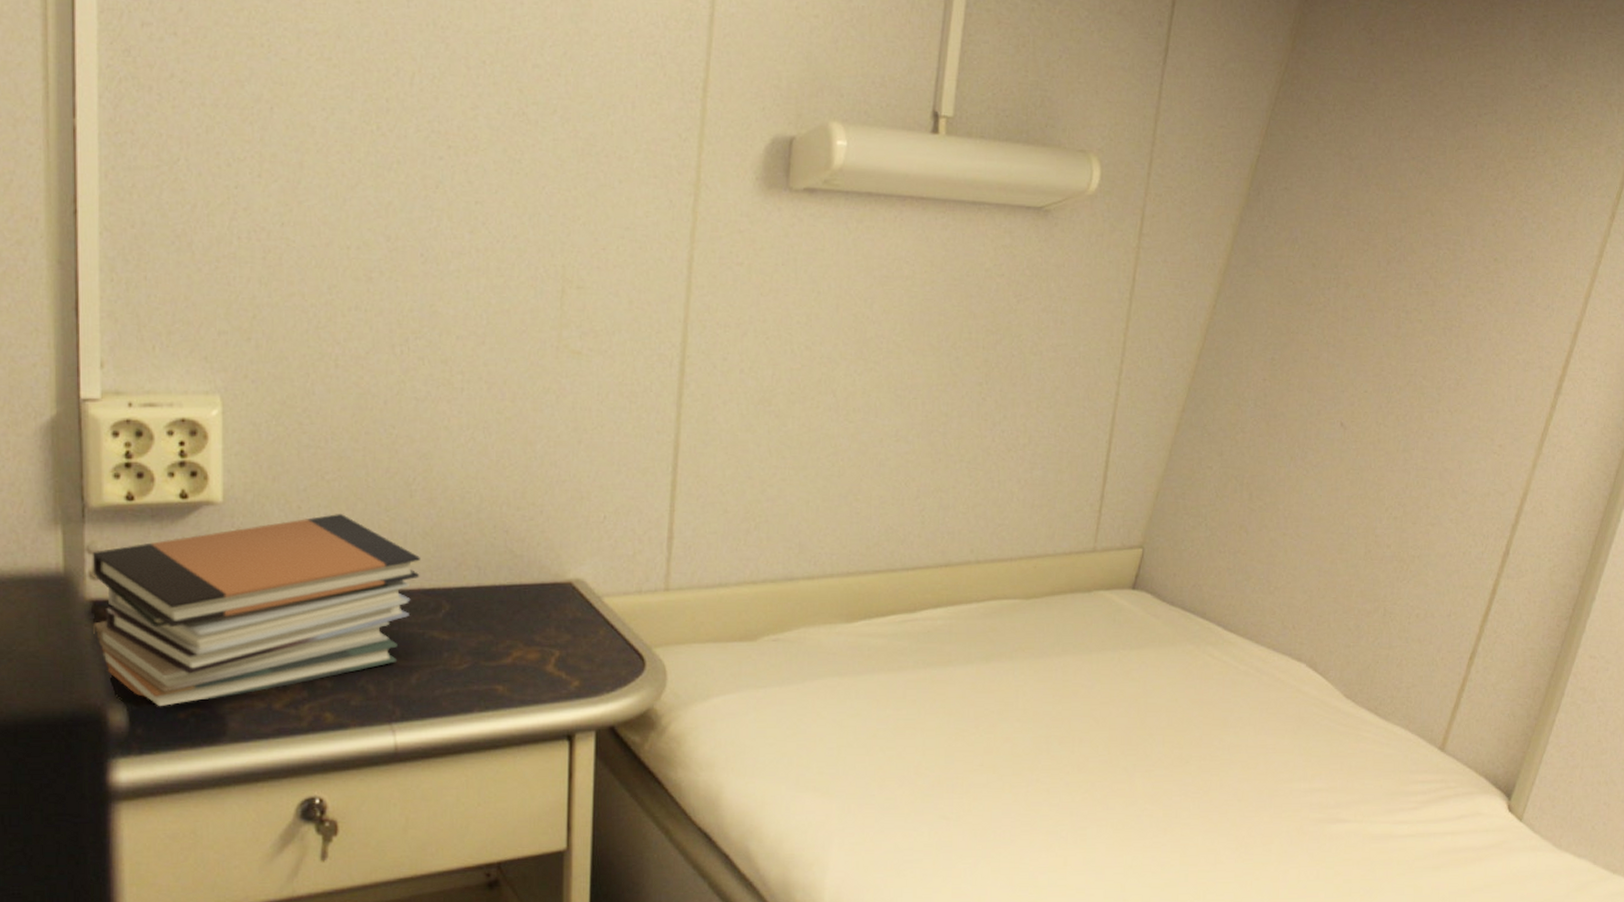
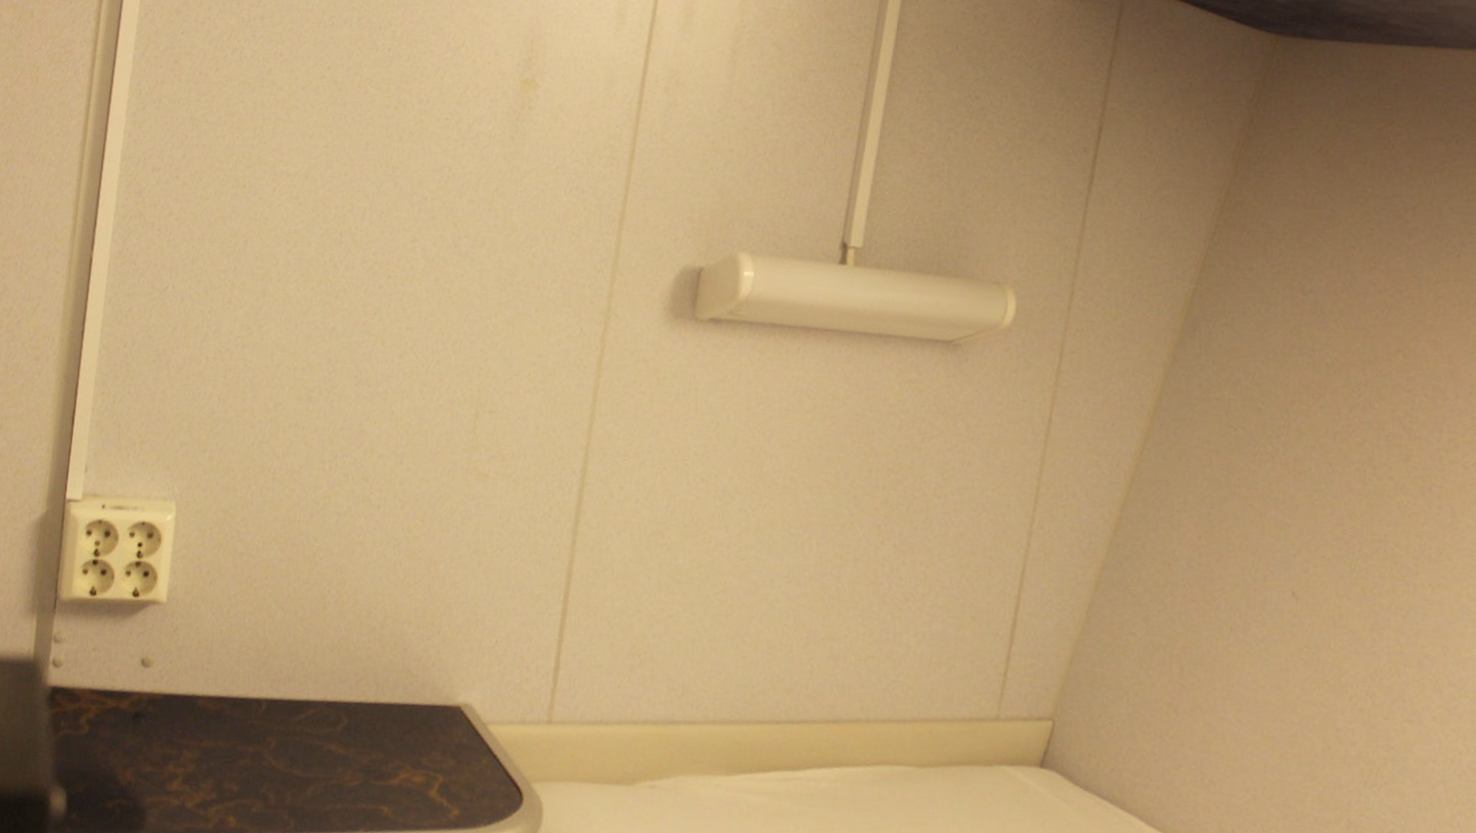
book stack: present [92,514,420,706] -> none [49,620,327,794]

